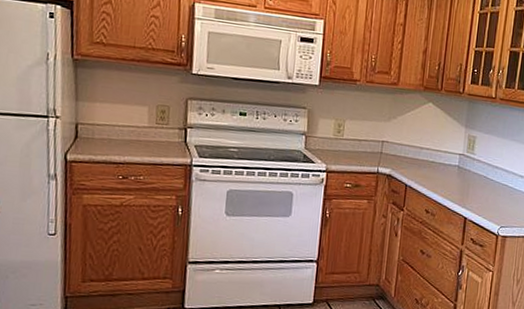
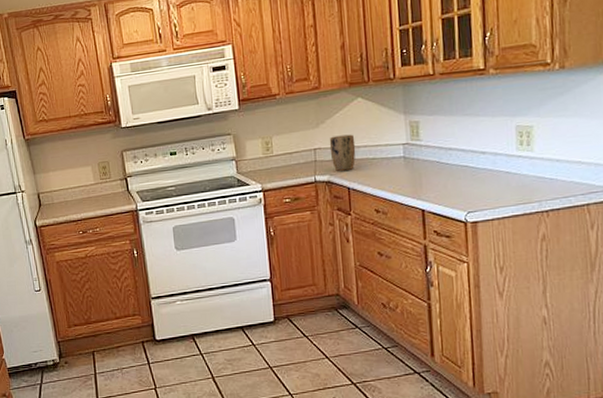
plant pot: none [396,133,420,168] -> present [329,134,356,171]

